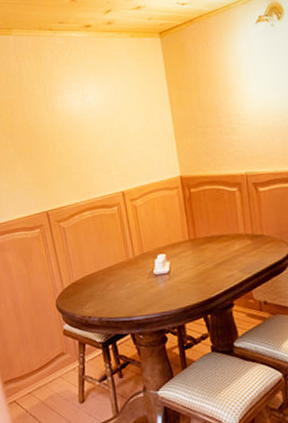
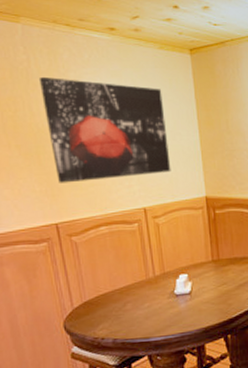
wall art: none [28,75,146,174] -> present [38,76,171,183]

